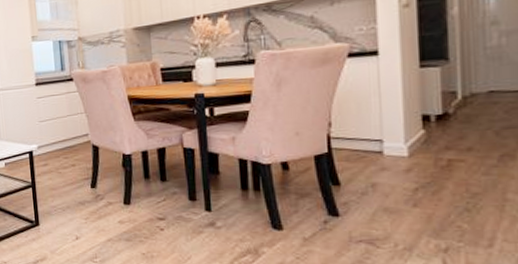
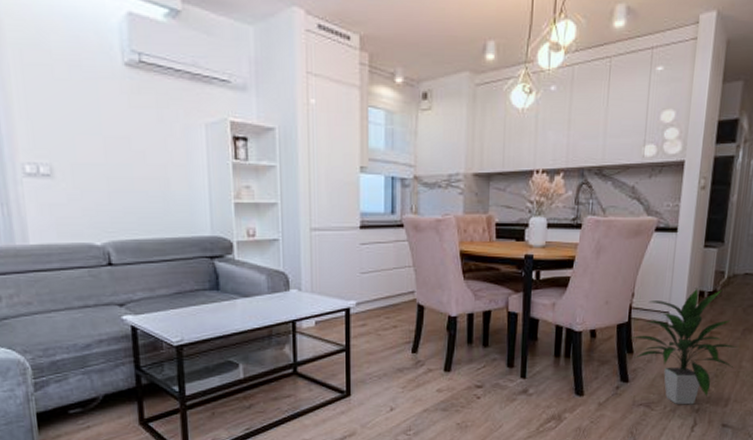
indoor plant: none [334,111,496,243] -> present [631,288,738,405]

